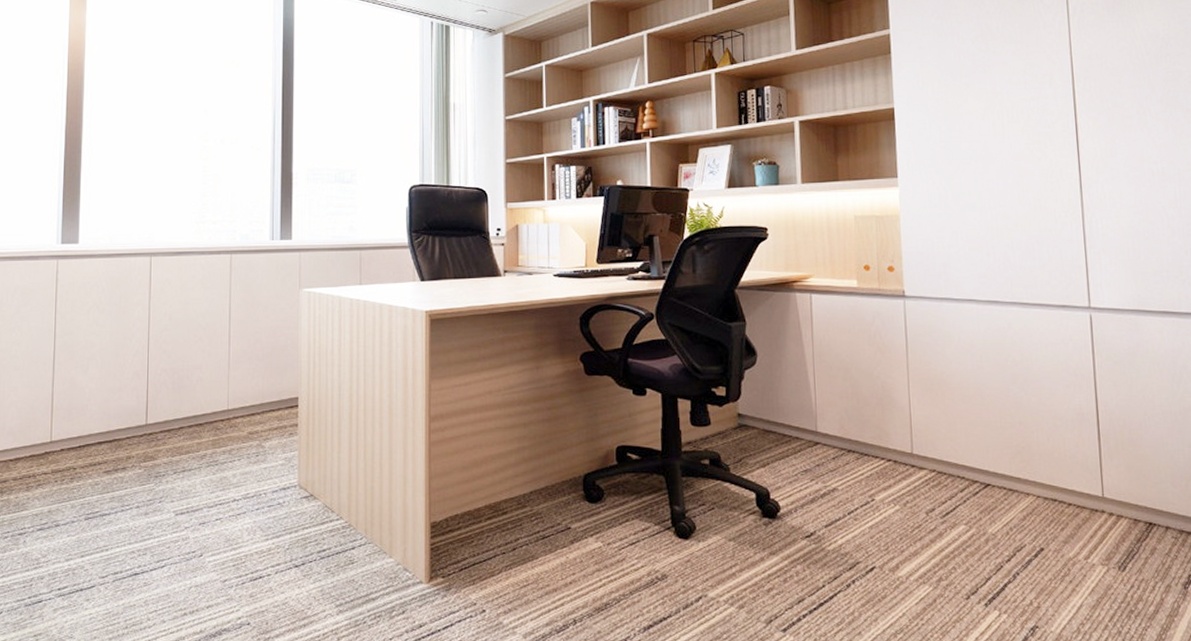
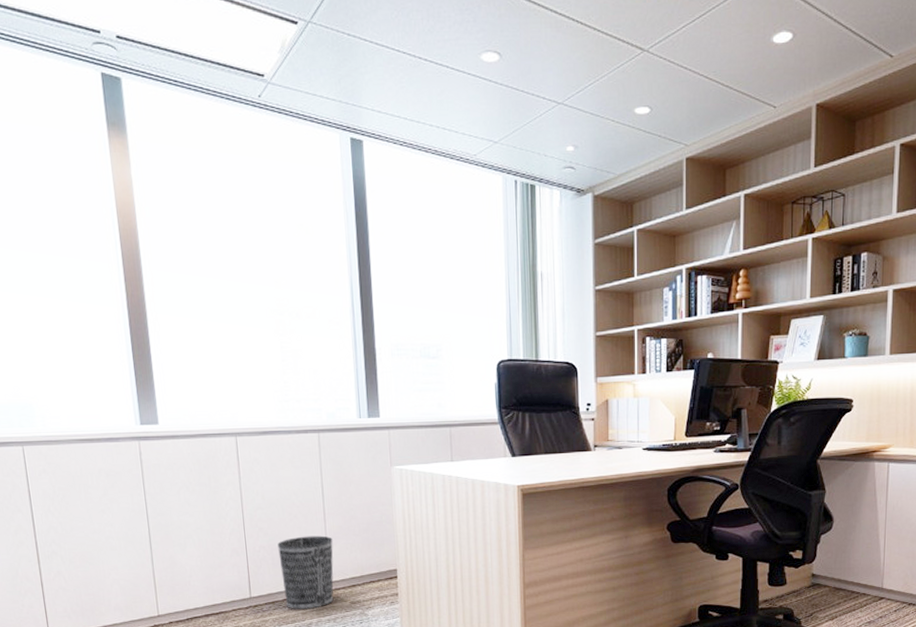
wastebasket: none [180,359,235,440] -> present [277,535,334,610]

